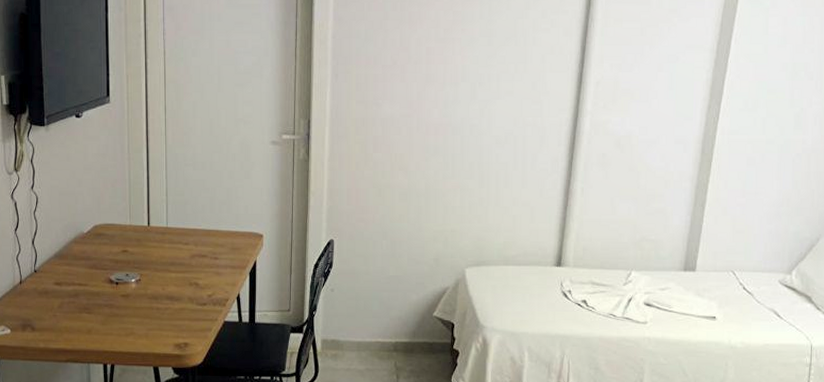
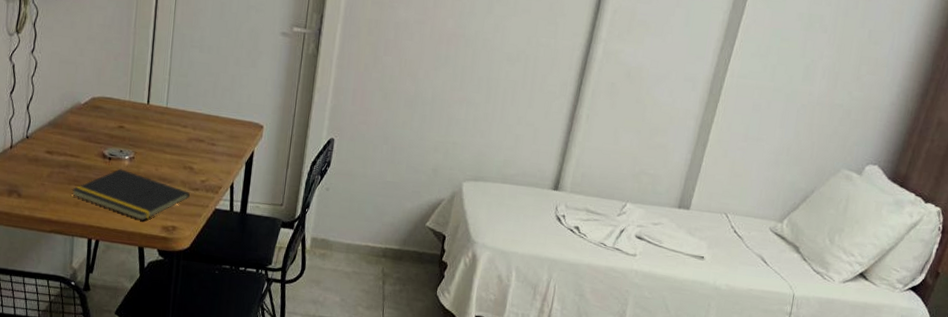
notepad: none [82,292,198,340] -> present [71,169,190,220]

